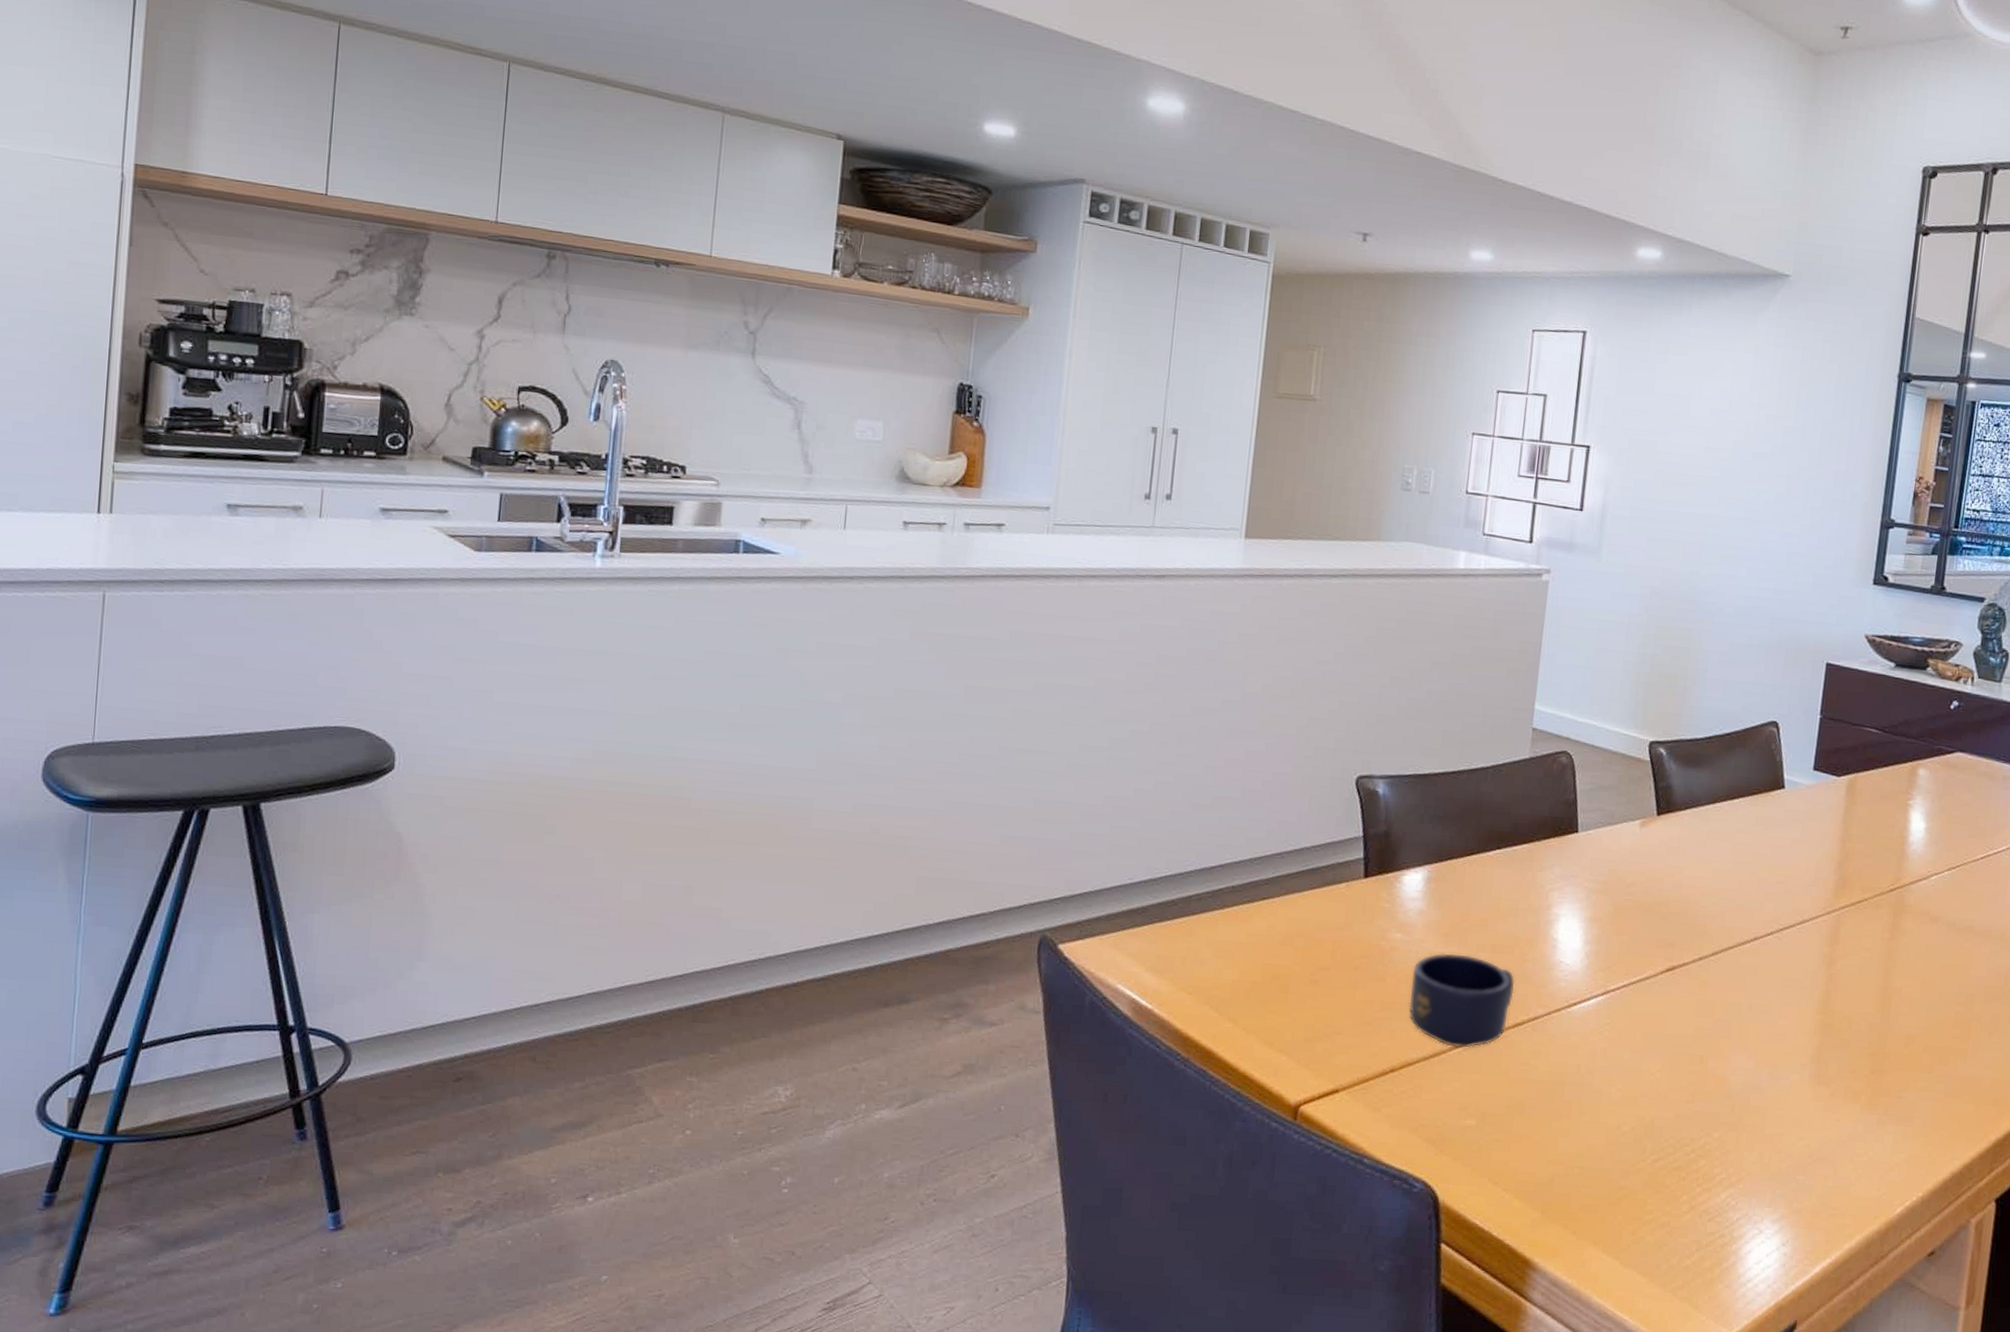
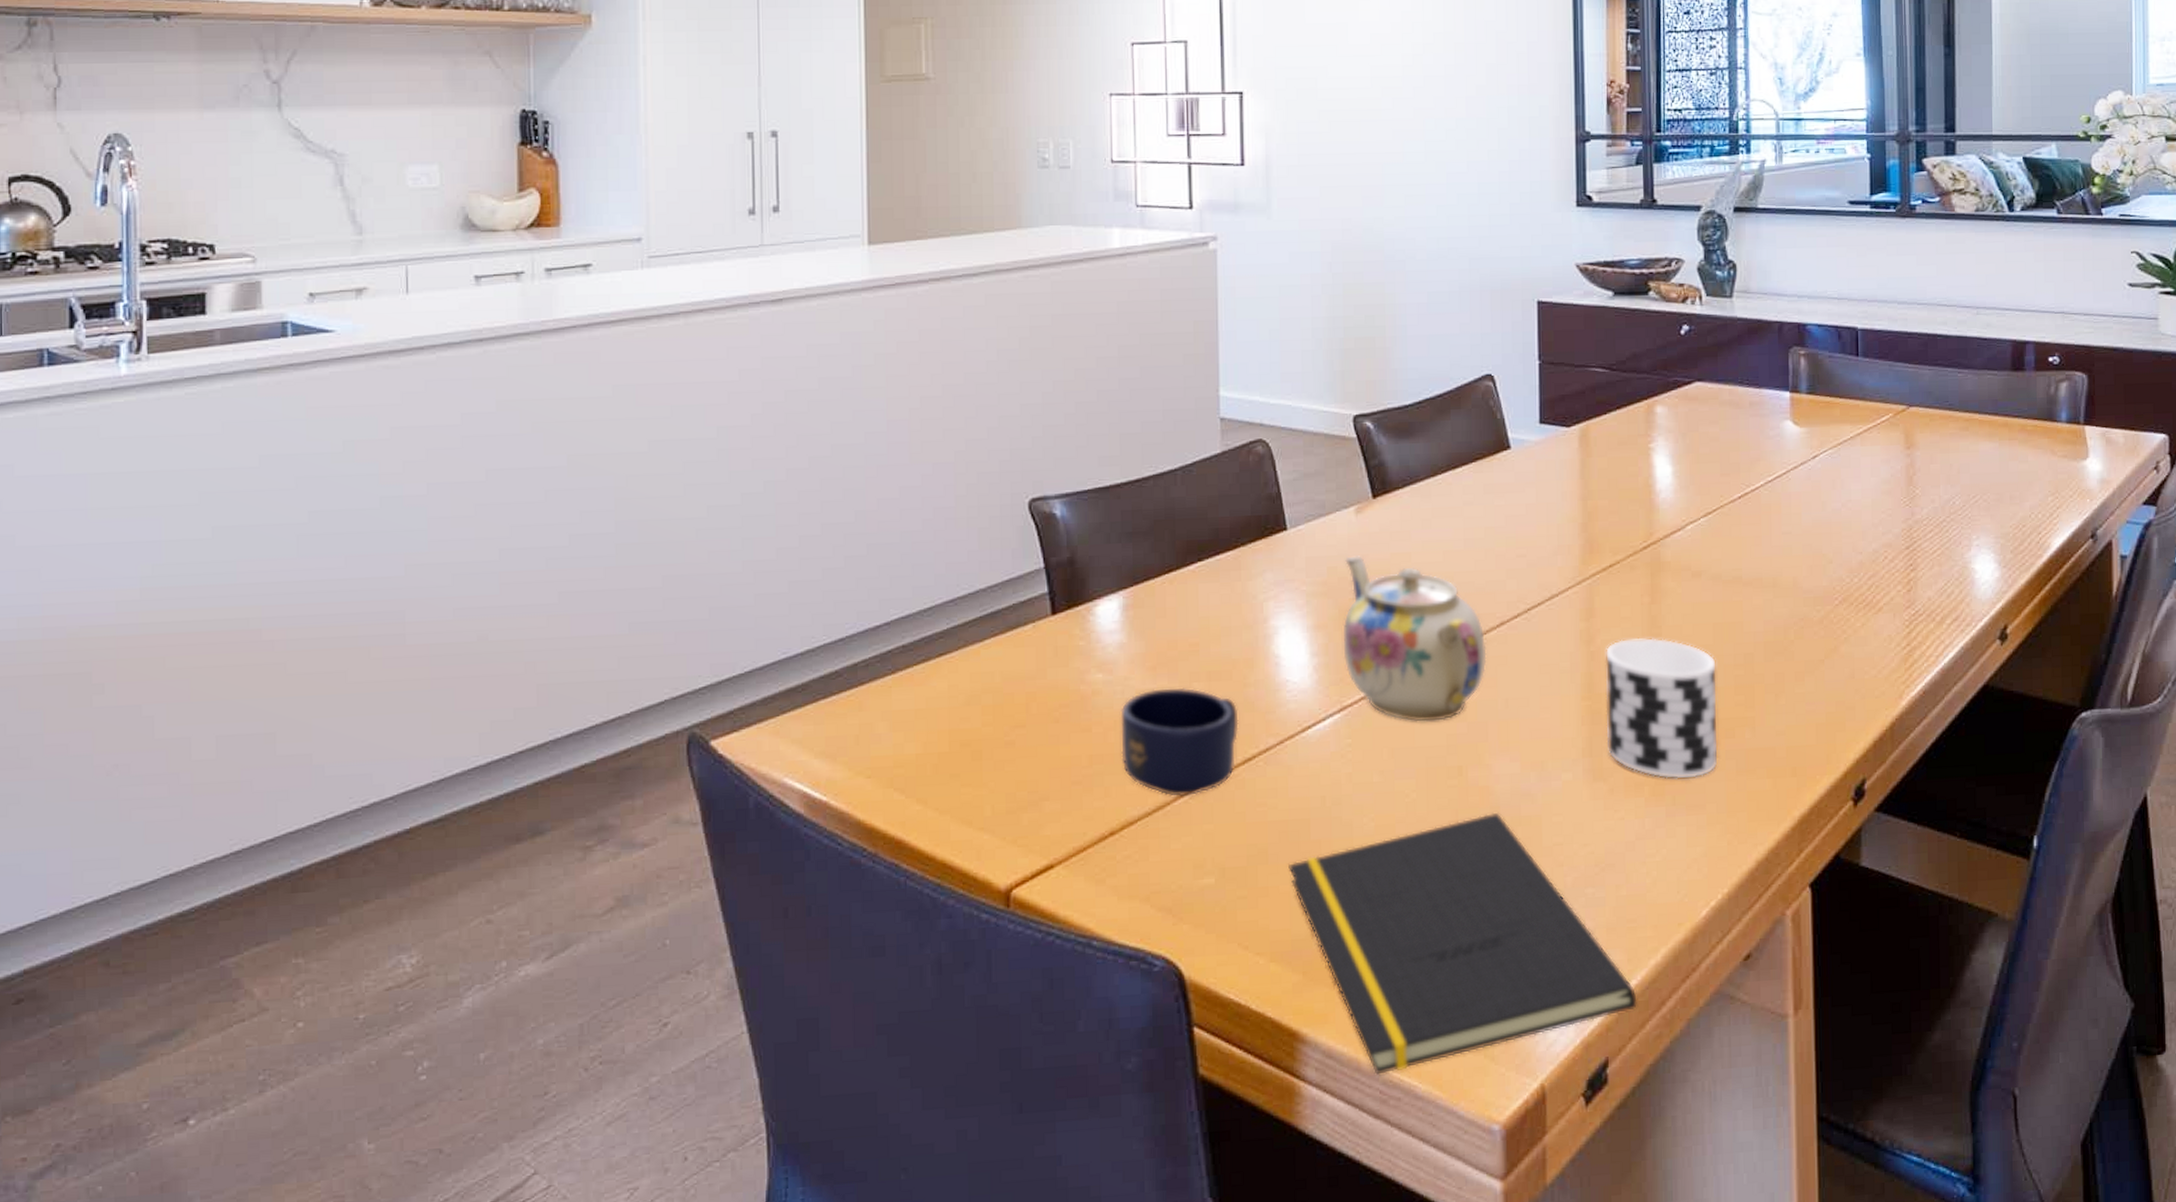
notepad: none [1540,1099,1830,1307] -> present [1288,812,1637,1075]
teapot: none [1612,862,1740,1015] -> present [1342,555,1487,722]
cup: none [1833,967,1940,1095] -> present [1606,638,1717,779]

